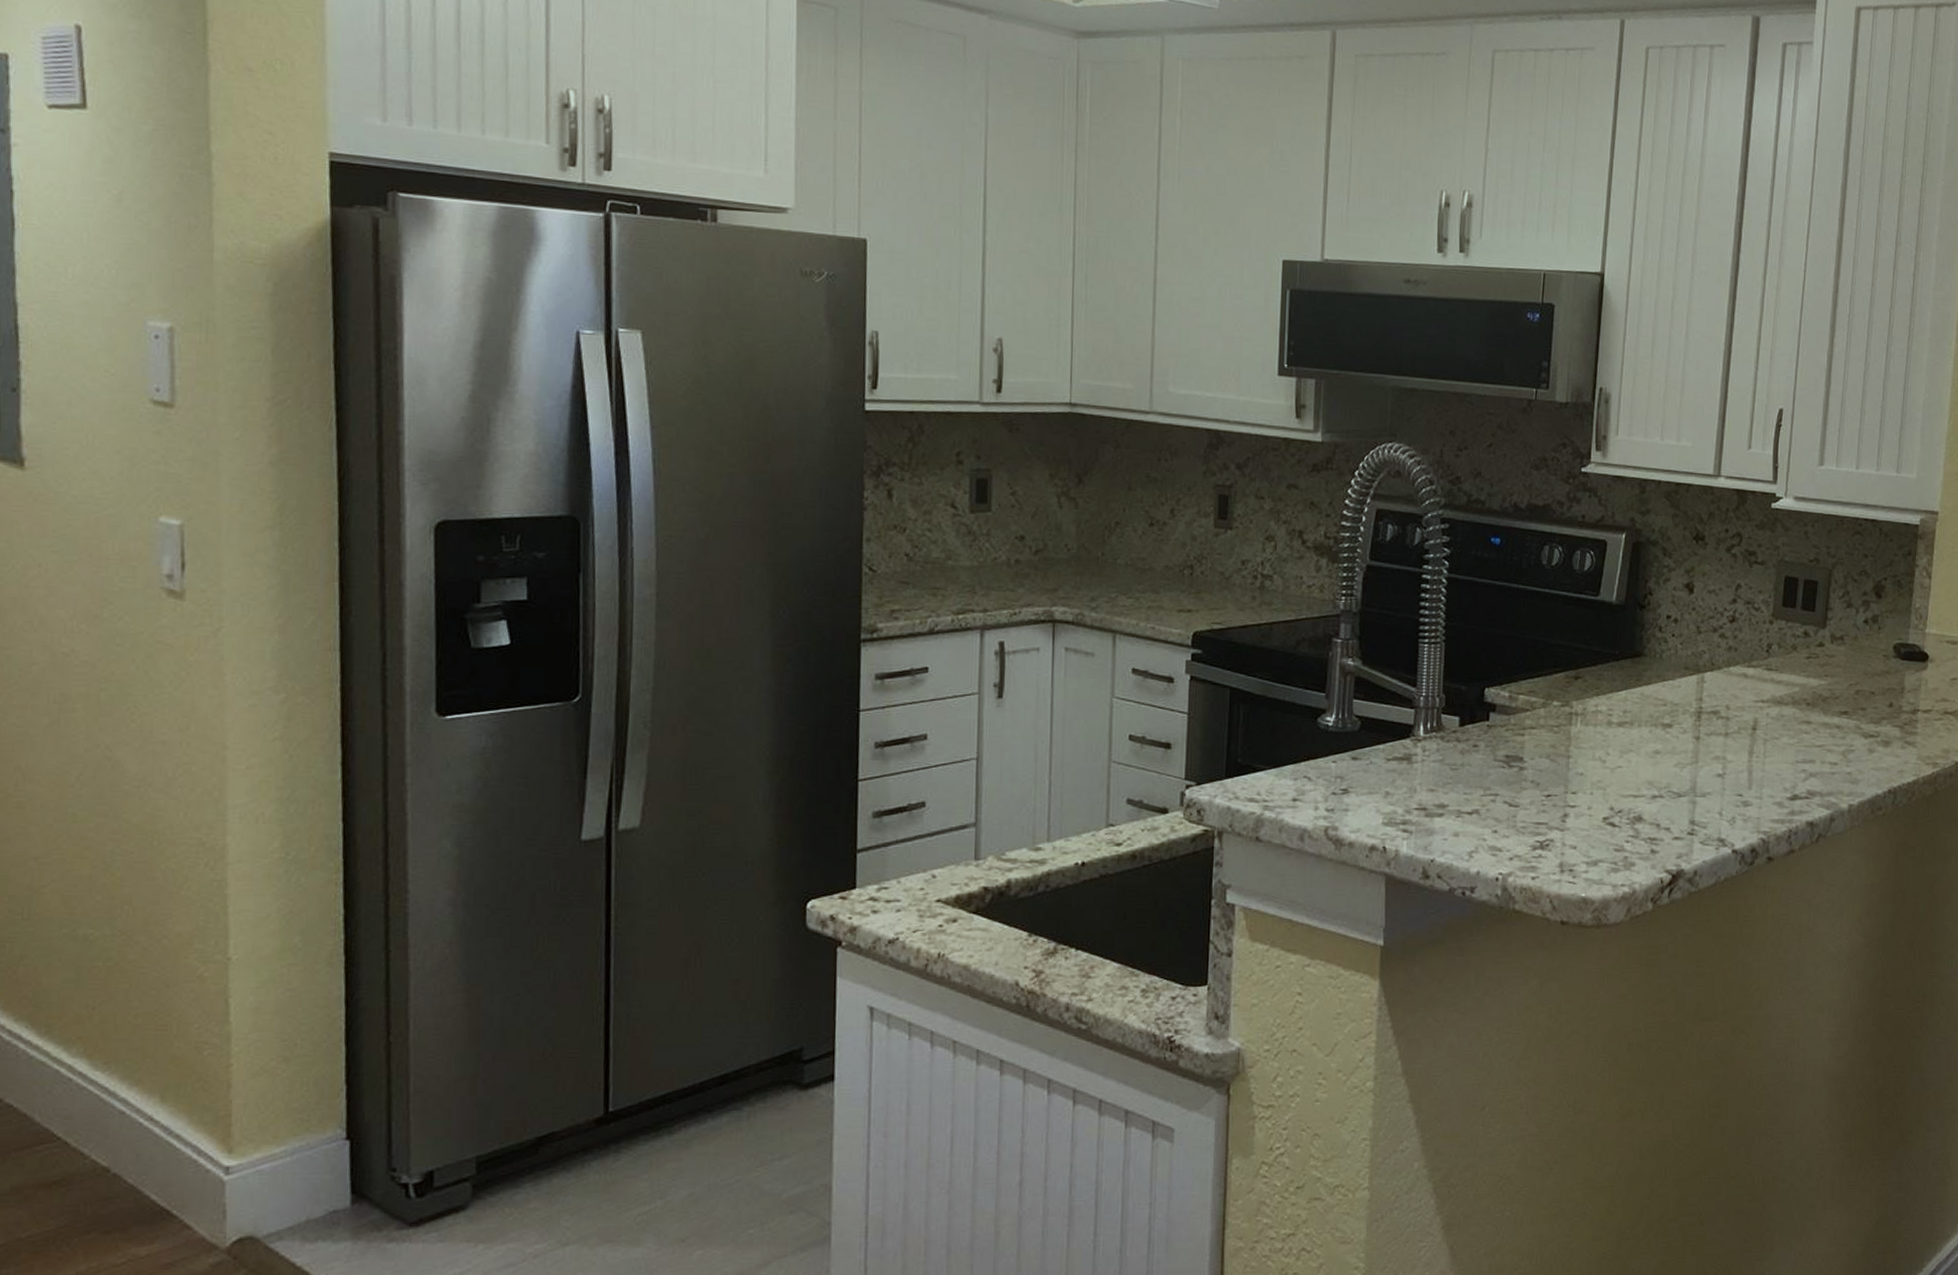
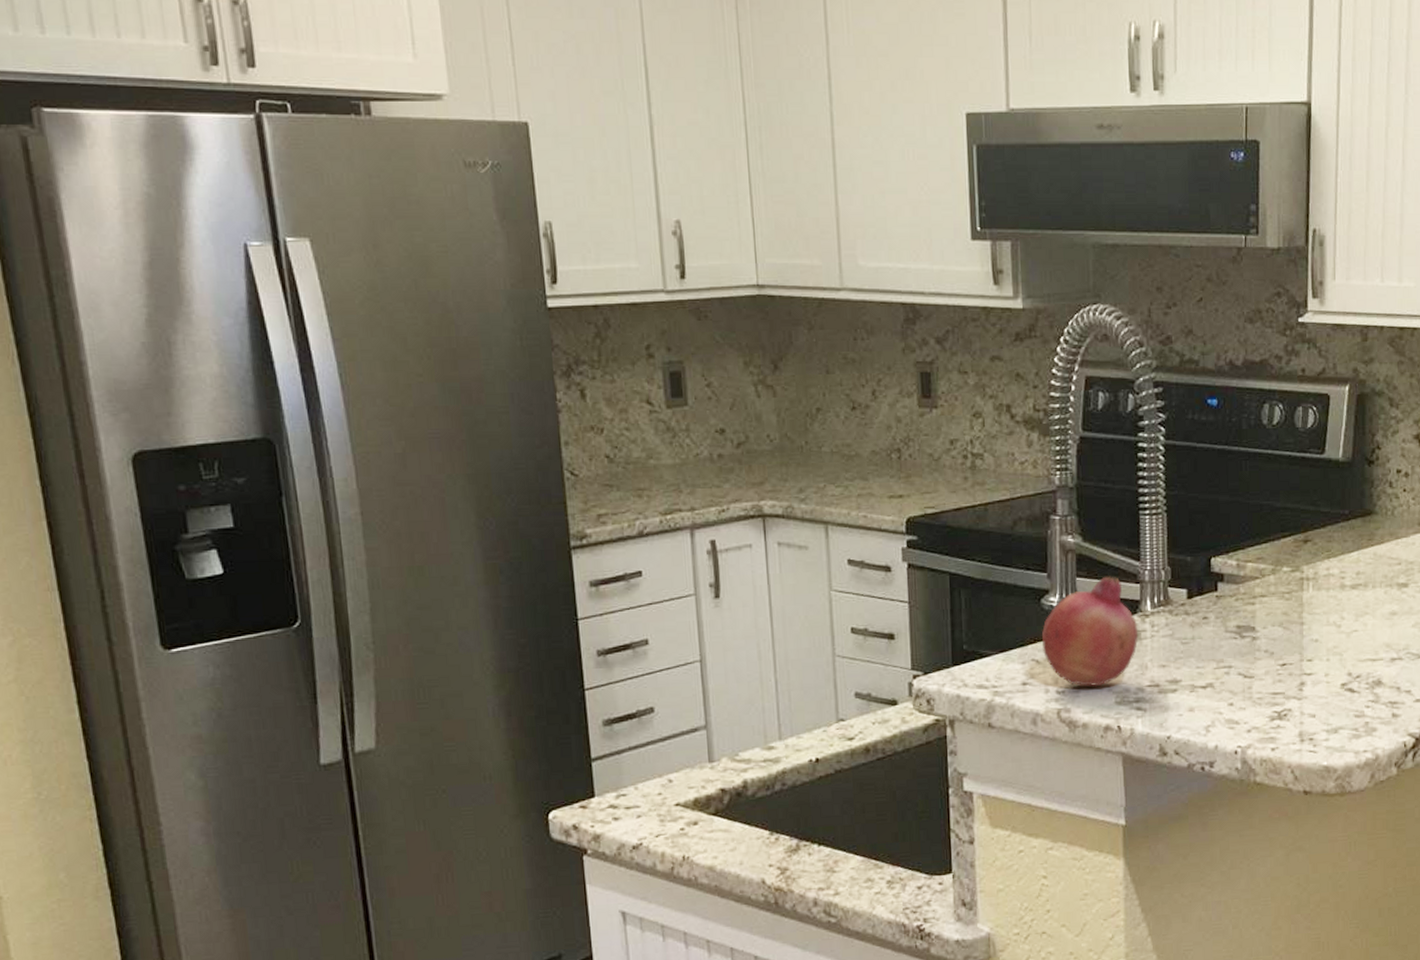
fruit: none [1315,699,1410,806] -> present [1042,576,1139,686]

